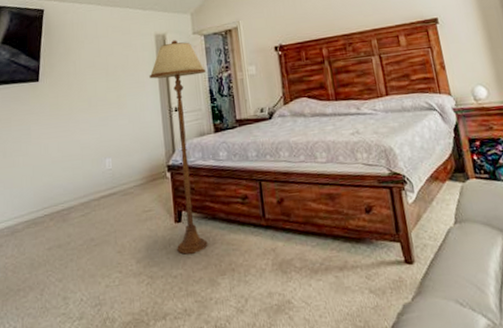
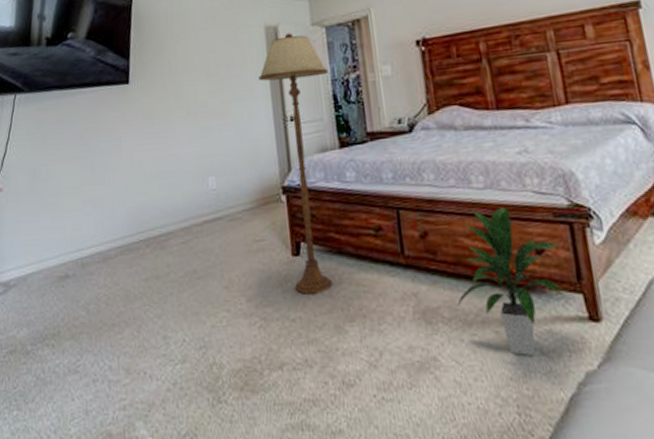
indoor plant: none [306,177,386,294] -> present [457,207,564,355]

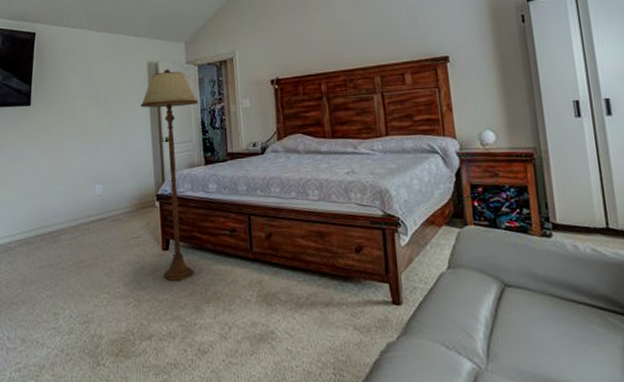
indoor plant: present [457,207,564,355] -> none [292,215,376,330]

